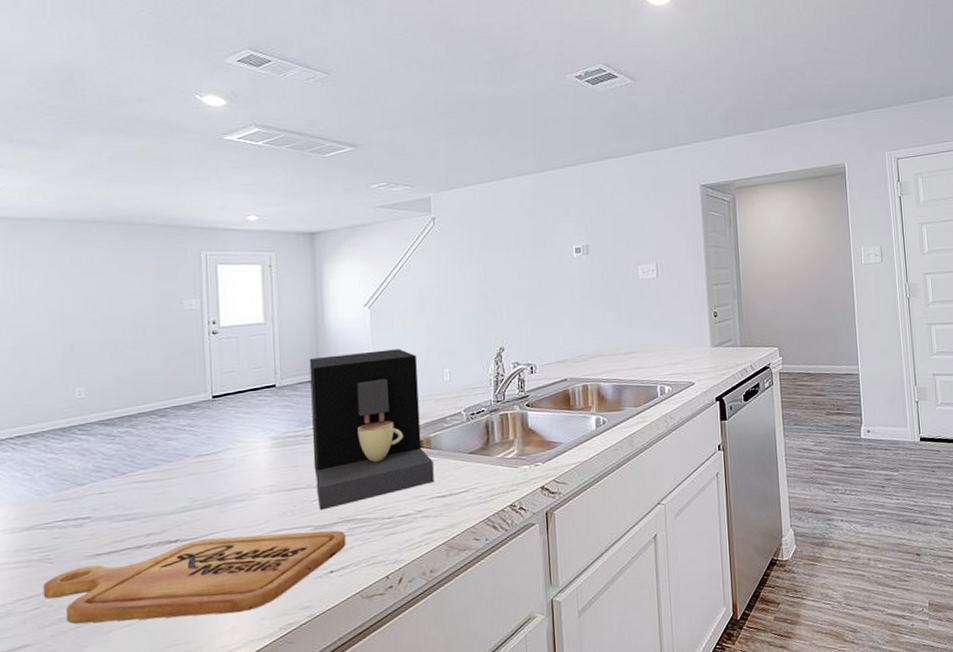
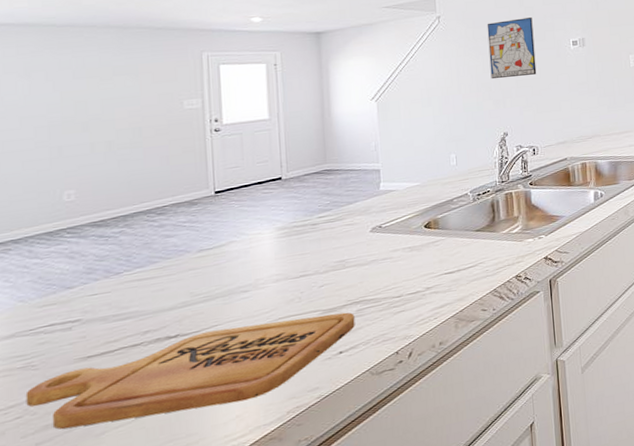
coffee maker: present [309,349,434,511] -> none [316,138,442,295]
wall art: none [484,221,536,289] -> present [487,17,537,80]

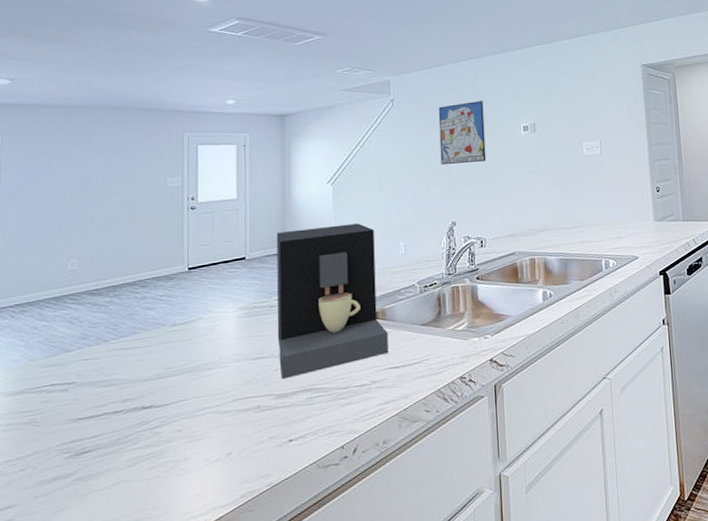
cutting board: present [25,312,355,430] -> none [29,399,305,486]
coffee maker: none [316,138,442,295] -> present [276,223,389,380]

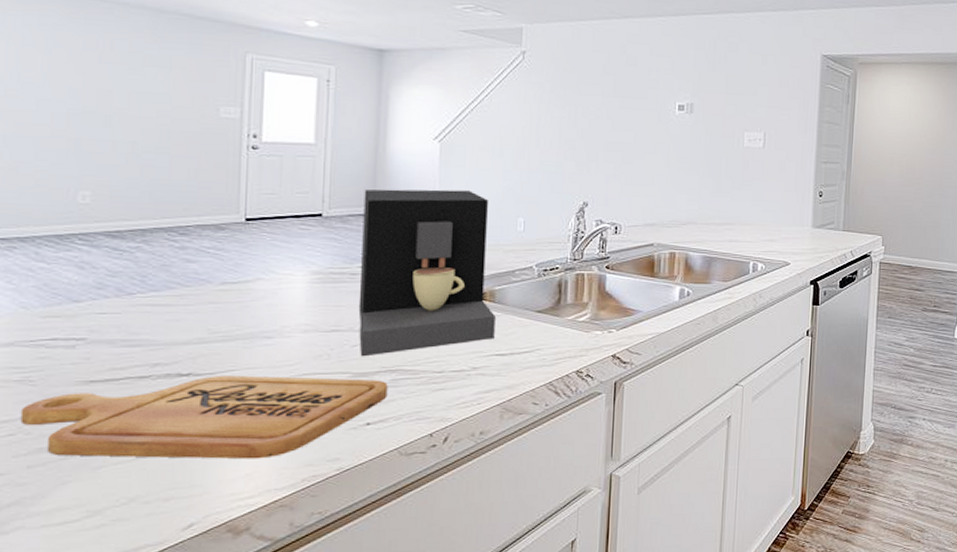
cutting board: none [29,399,305,486] -> present [20,375,388,460]
wall art: present [438,101,486,166] -> none [576,68,634,138]

